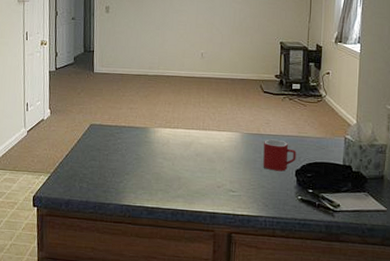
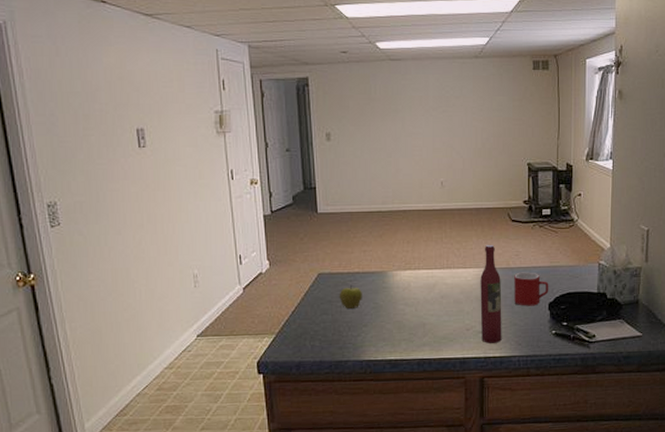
apple: none [106,136,128,158] -> present [339,284,363,309]
wine bottle: none [231,111,252,202] -> present [480,244,502,343]

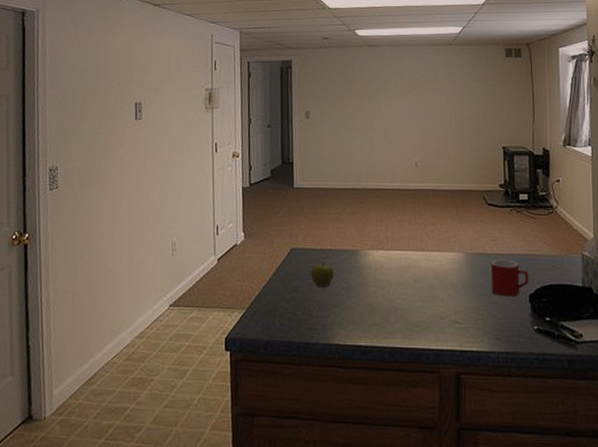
wine bottle: present [480,244,502,343] -> none [455,227,479,336]

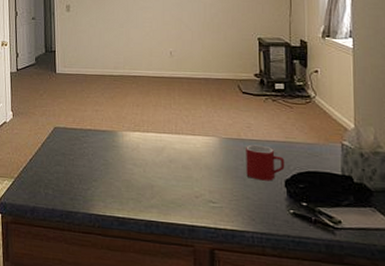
apple: present [310,261,335,287] -> none [72,140,94,163]

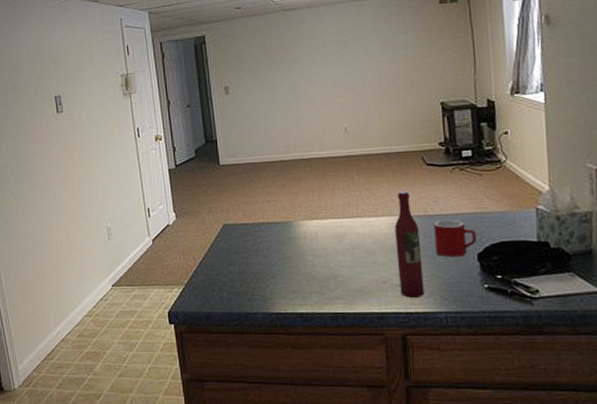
wine bottle: none [210,113,234,215] -> present [394,190,425,298]

